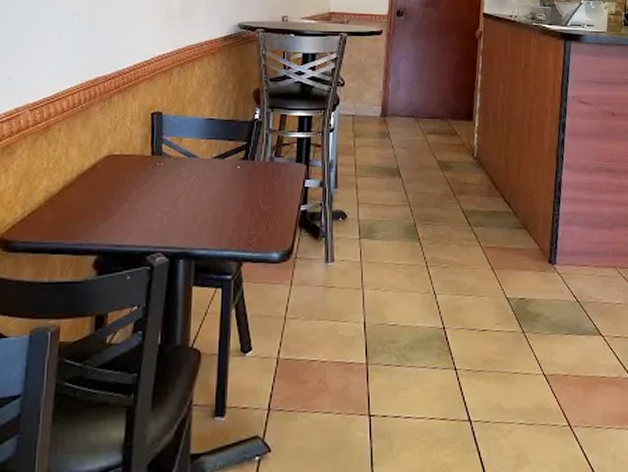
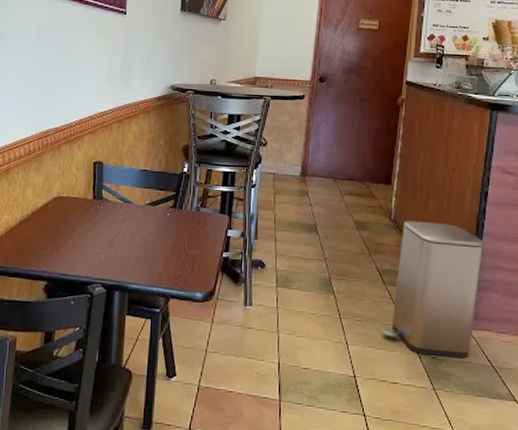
pedal bin: none [469,157,564,297] -> present [381,220,484,359]

